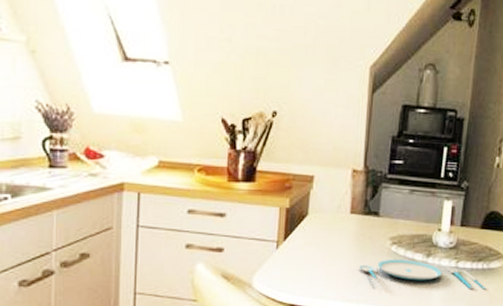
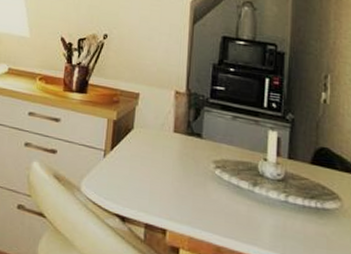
plate: present [358,260,486,290] -> none [182,182,322,232]

